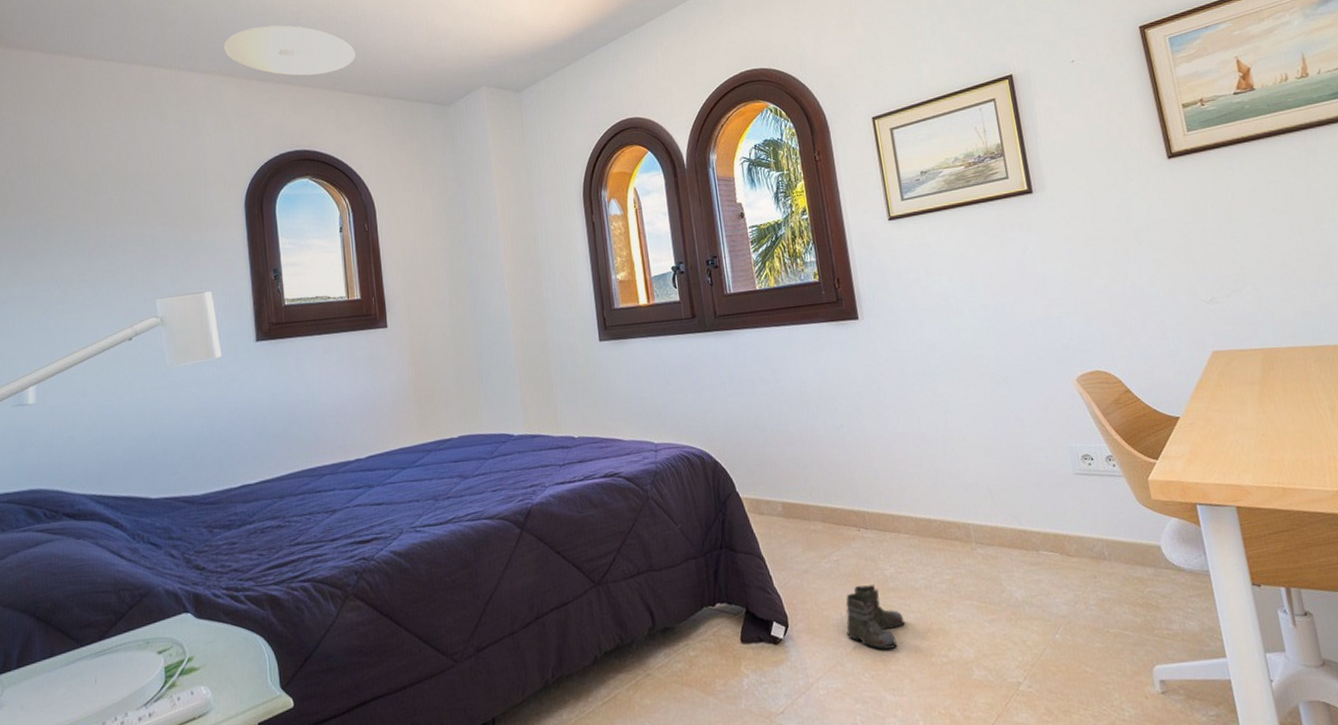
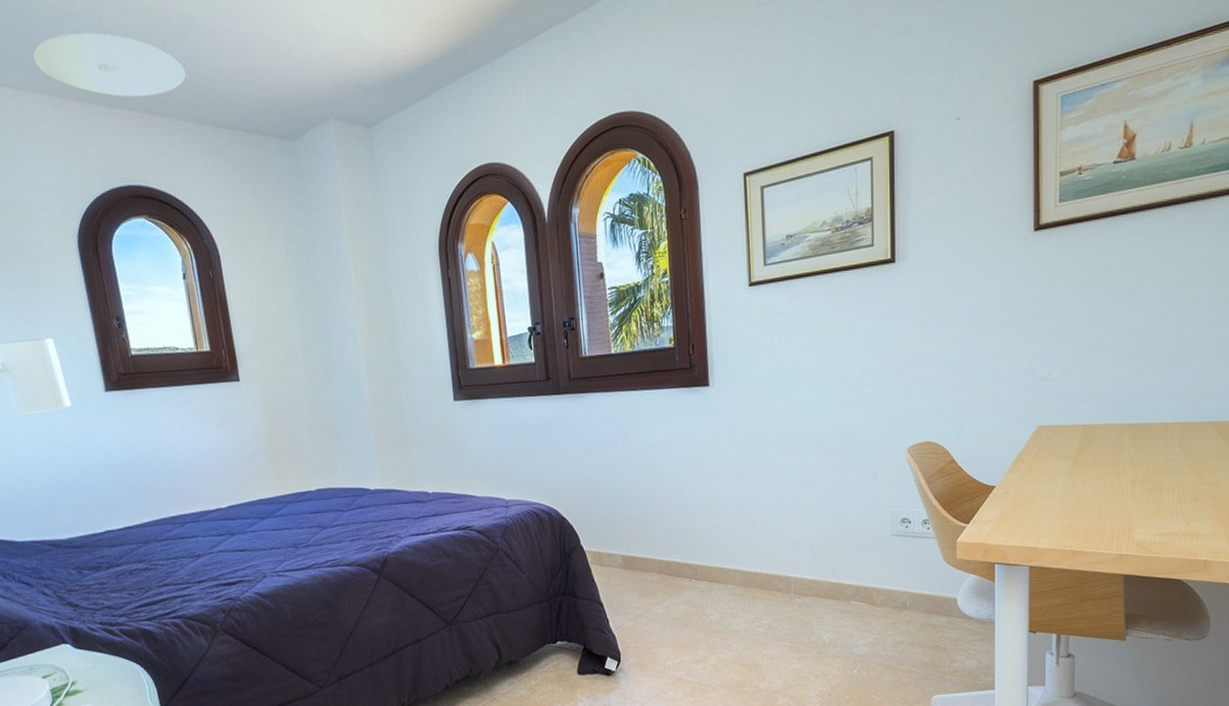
boots: present [845,585,906,650] -> none [672,627,725,681]

